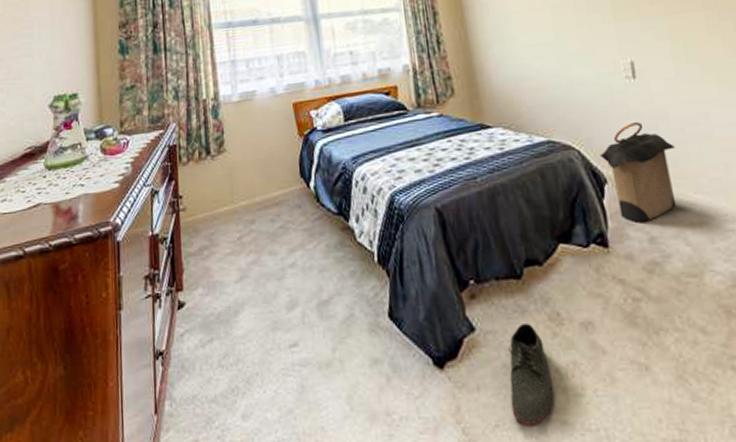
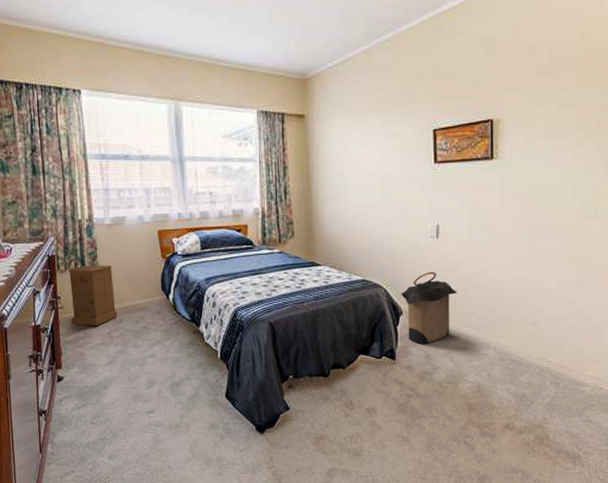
nightstand: none [191,150,249,231] -> present [68,265,117,326]
shoe: present [508,324,554,428] -> none [309,407,340,473]

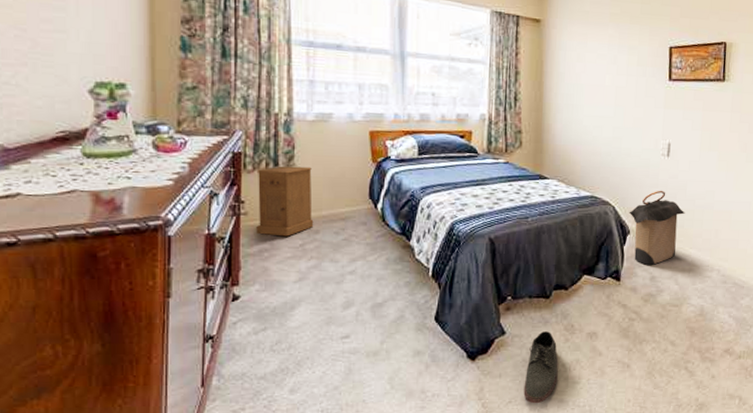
shoe: none [309,407,340,473] -> present [523,331,558,404]

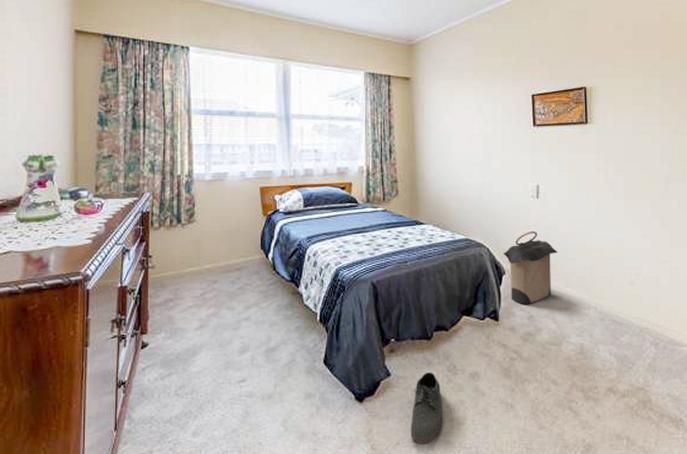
nightstand: present [256,166,314,237] -> none [162,222,212,287]

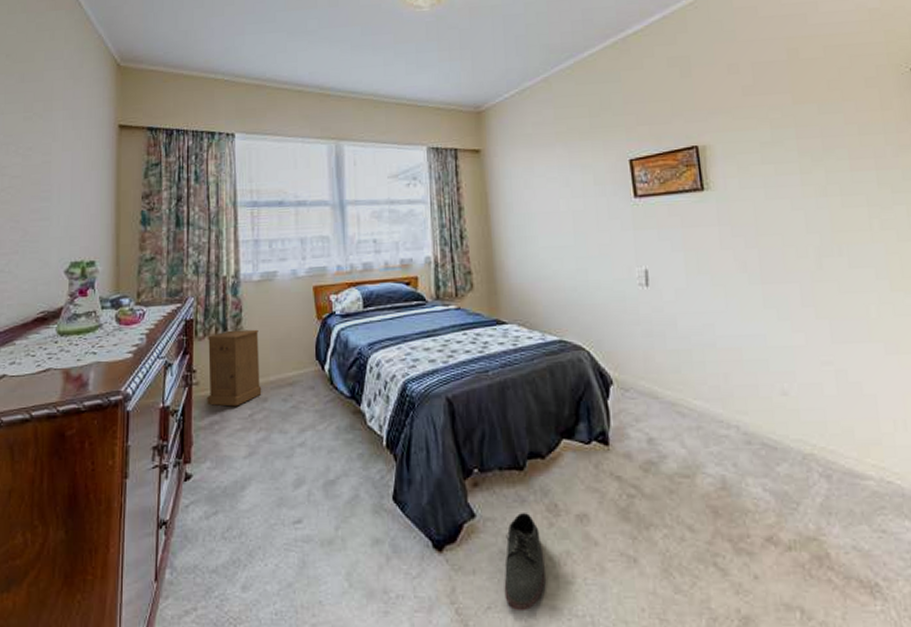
nightstand: none [162,222,212,287] -> present [207,329,262,407]
laundry hamper: present [503,230,558,304] -> none [608,327,680,423]

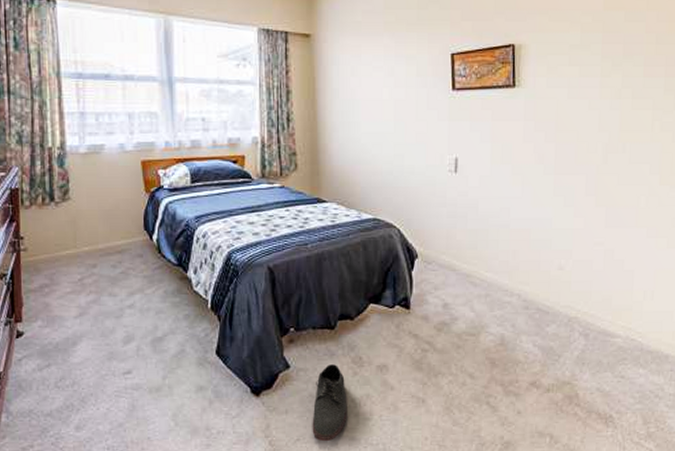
nightstand: present [207,329,262,407] -> none [34,200,91,272]

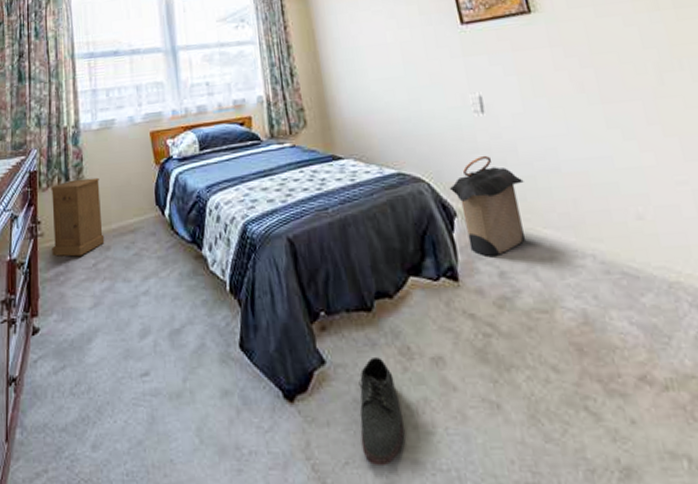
nightstand: none [34,200,91,272] -> present [50,177,105,257]
laundry hamper: none [415,209,478,291] -> present [449,155,525,256]

